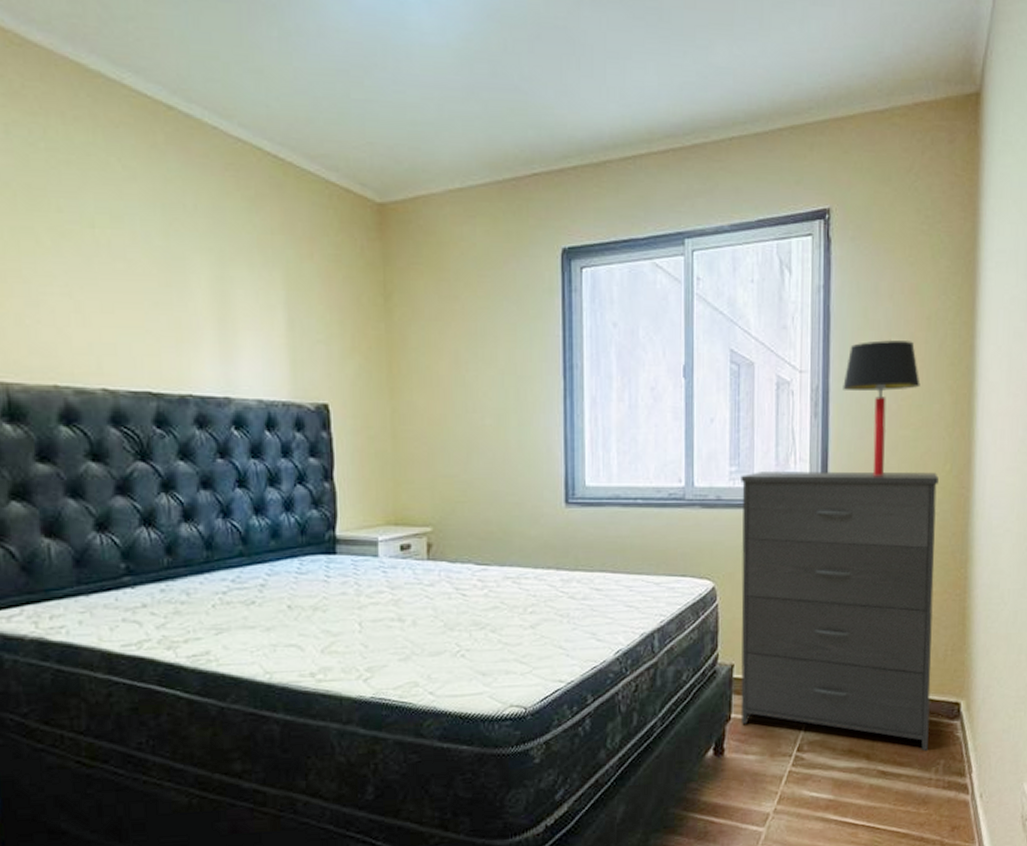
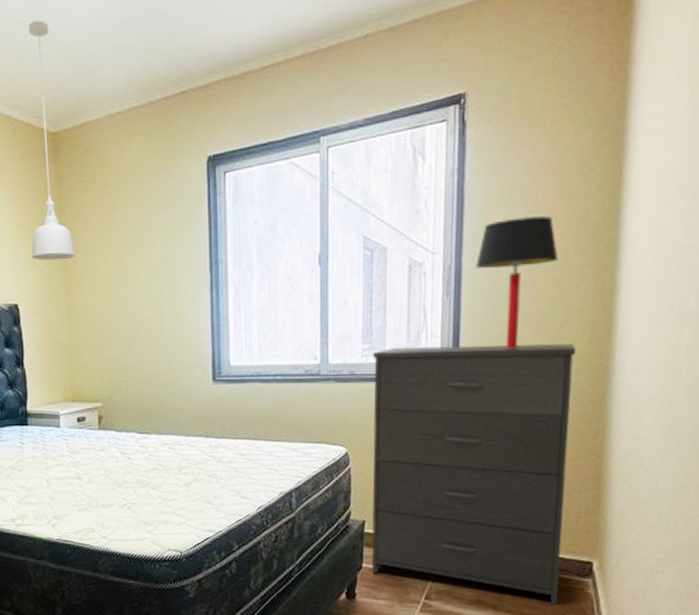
pendant light: none [347,72,404,354] -> present [28,20,76,261]

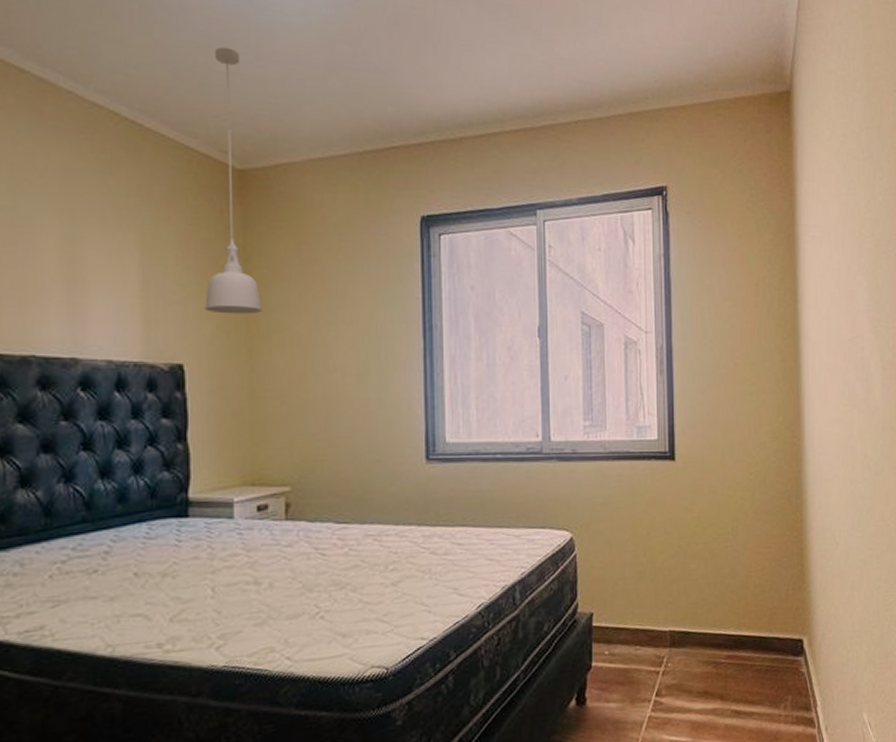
dresser: present [371,343,576,605] -> none [594,424,776,689]
table lamp: present [476,216,559,348] -> none [684,304,753,428]

